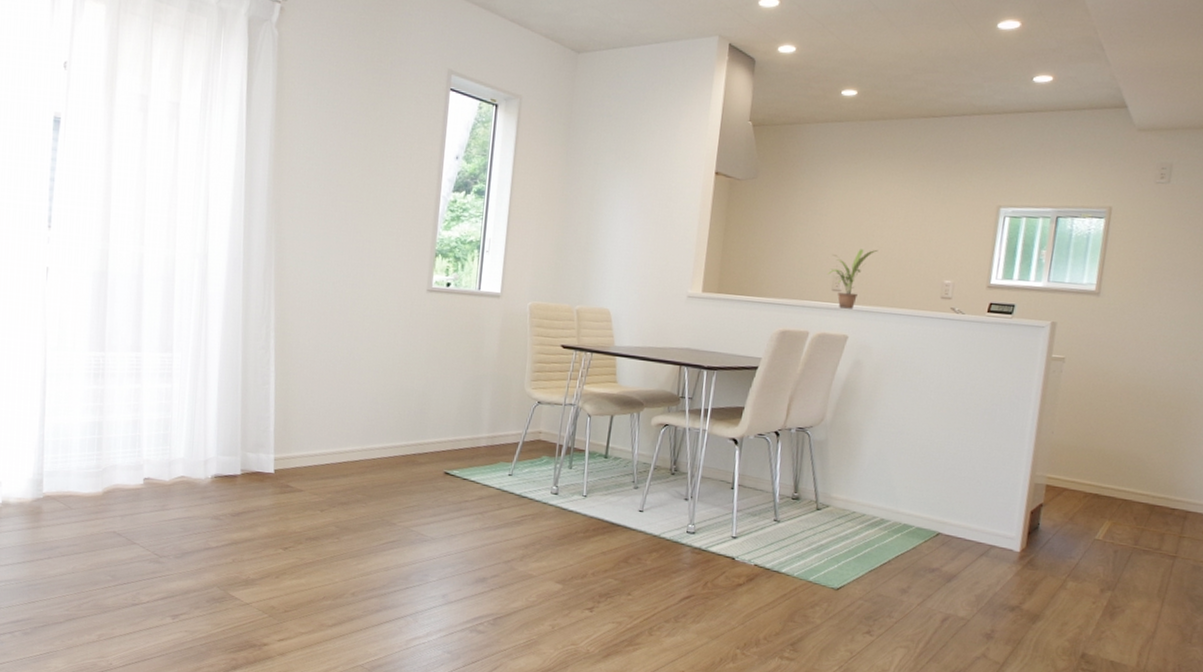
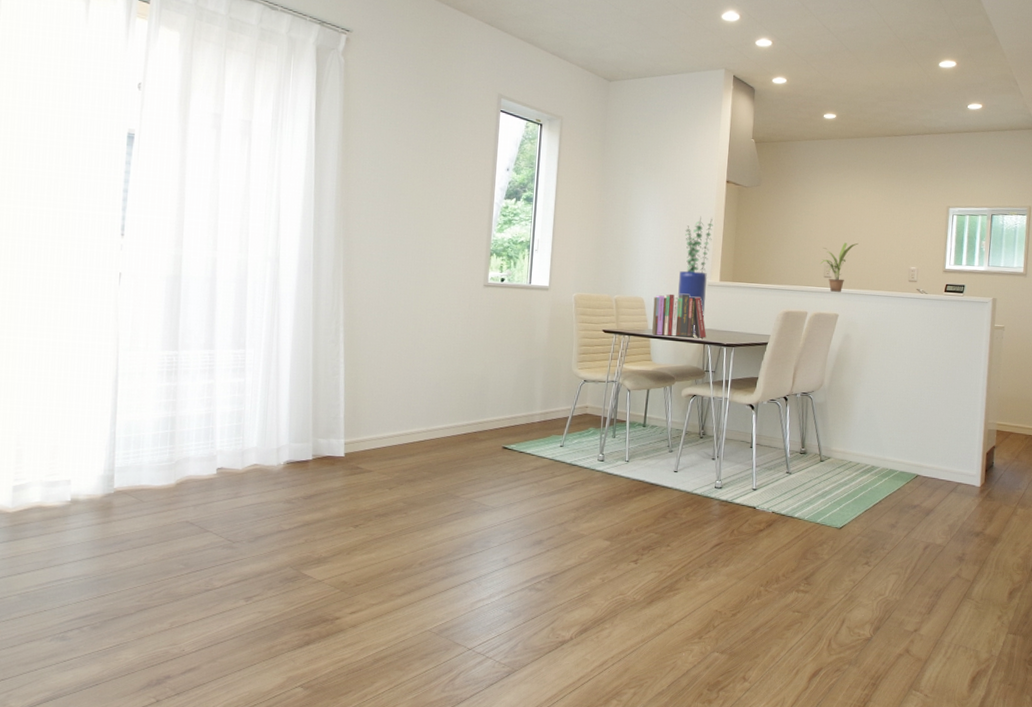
books: none [619,305,684,359] -> present [652,293,707,338]
vase: none [651,214,697,355] -> present [678,216,713,336]

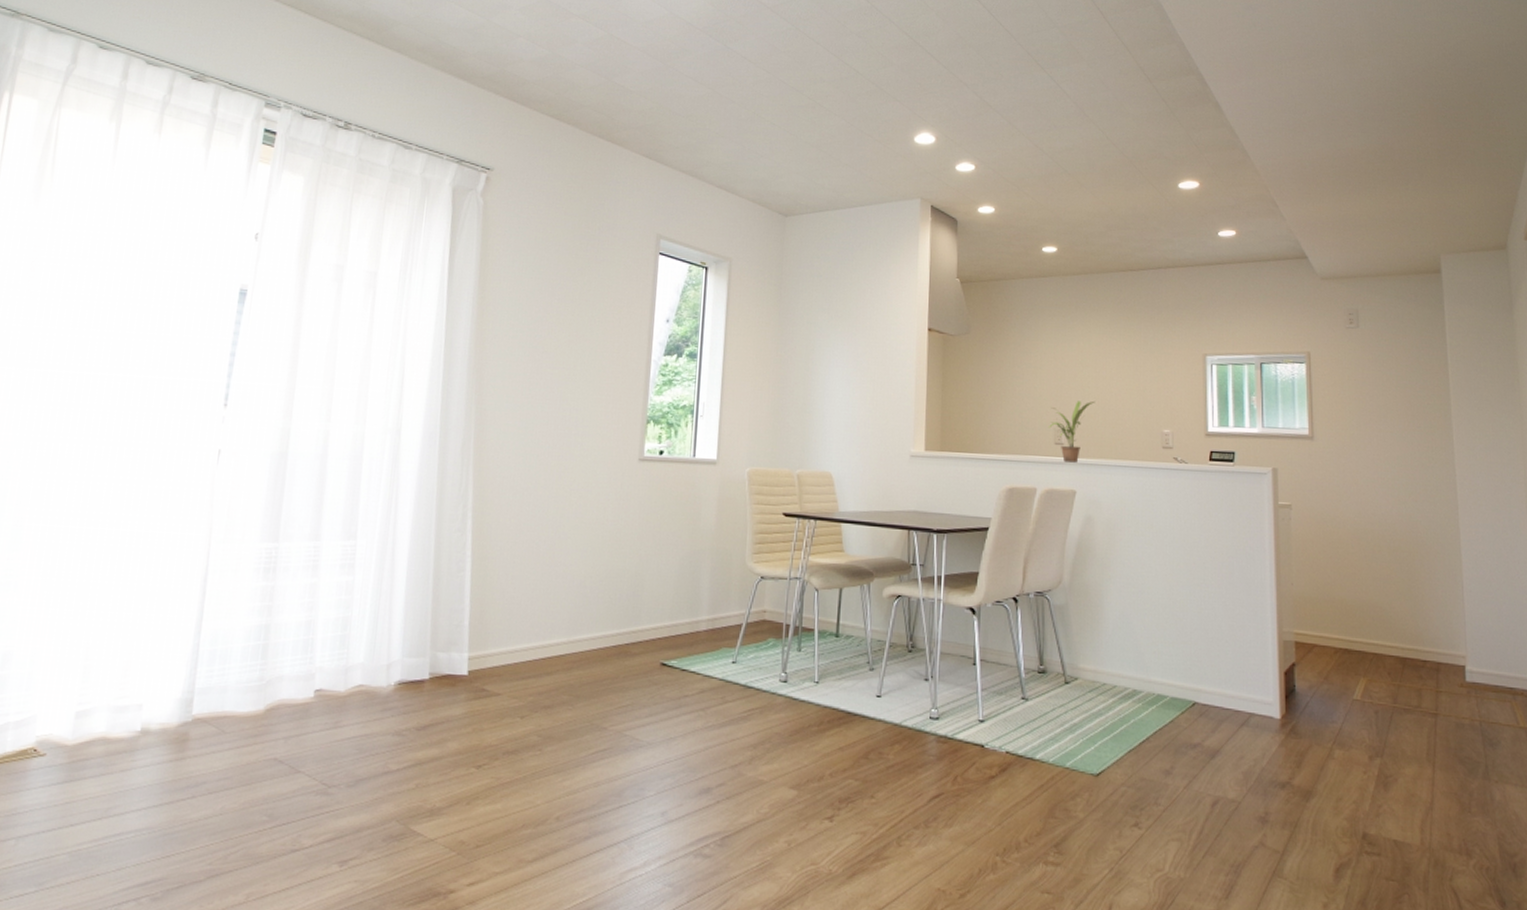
books: present [652,293,707,338] -> none [843,466,912,523]
vase: present [678,216,713,336] -> none [874,371,914,519]

